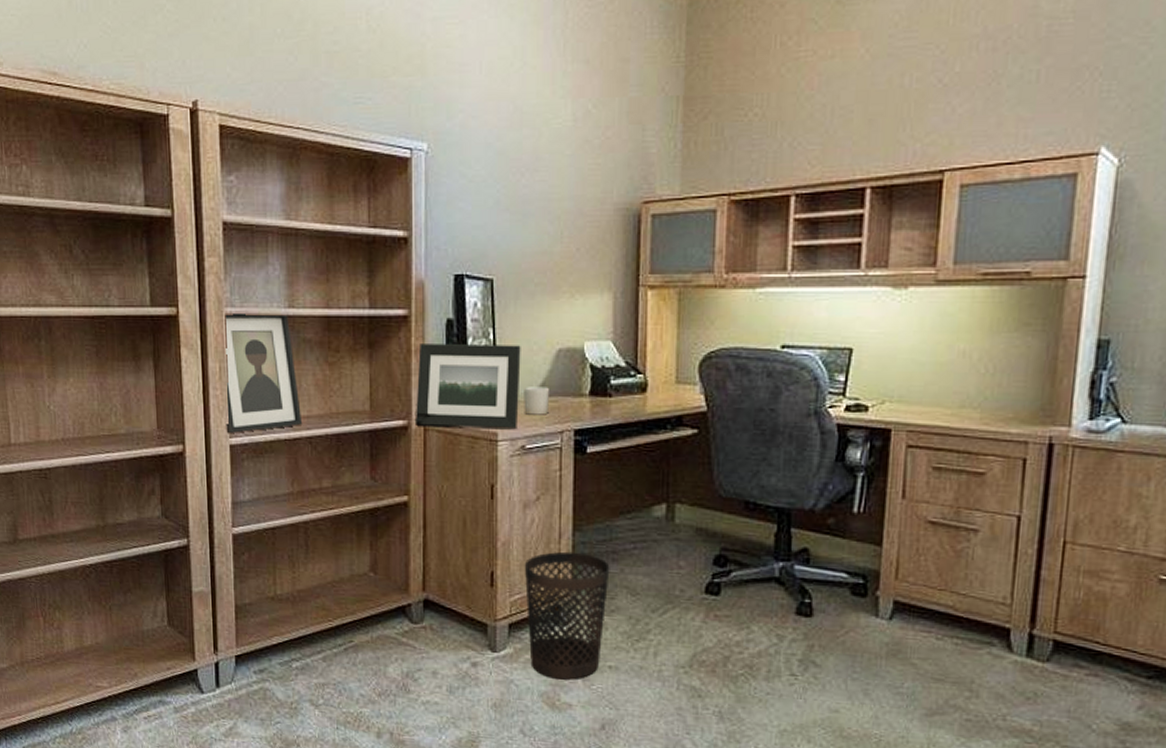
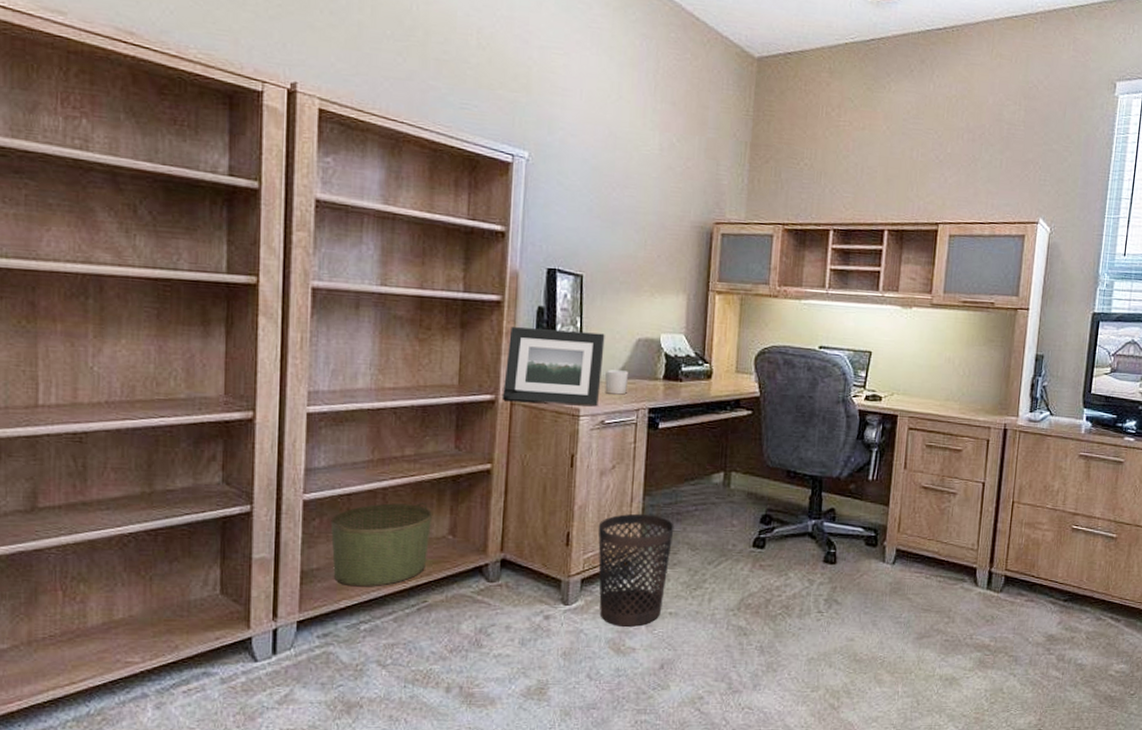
picture frame: present [226,314,303,434] -> none [304,287,388,402]
basket: none [258,536,354,624] -> present [330,502,433,587]

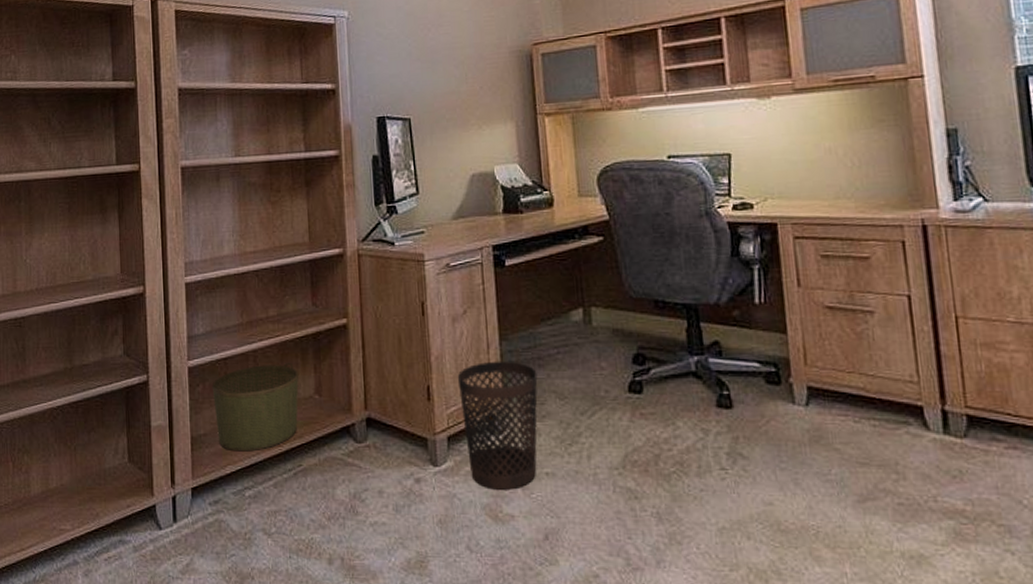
picture frame: present [503,327,605,407] -> none [349,174,442,252]
mug: present [604,369,629,395] -> none [444,209,468,235]

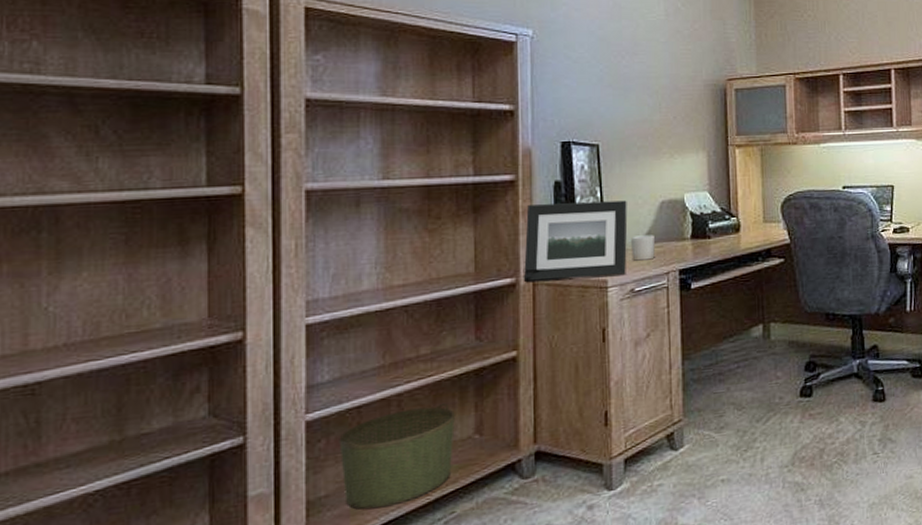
picture frame: none [349,174,442,252] -> present [524,200,628,282]
mug: none [444,209,468,235] -> present [631,235,656,261]
trash bin: present [457,361,538,490] -> none [637,379,718,504]

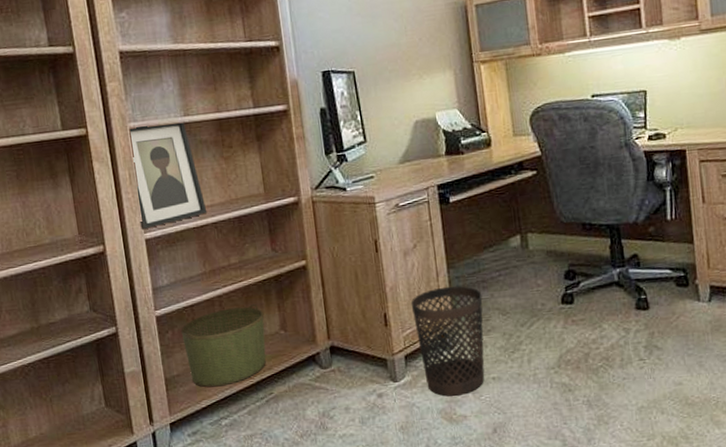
picture frame: none [302,186,397,313] -> present [130,122,208,230]
picture frame: present [524,200,628,282] -> none [300,122,390,200]
mug: present [631,235,656,261] -> none [391,153,414,178]
trash bin: none [637,379,718,504] -> present [410,286,485,396]

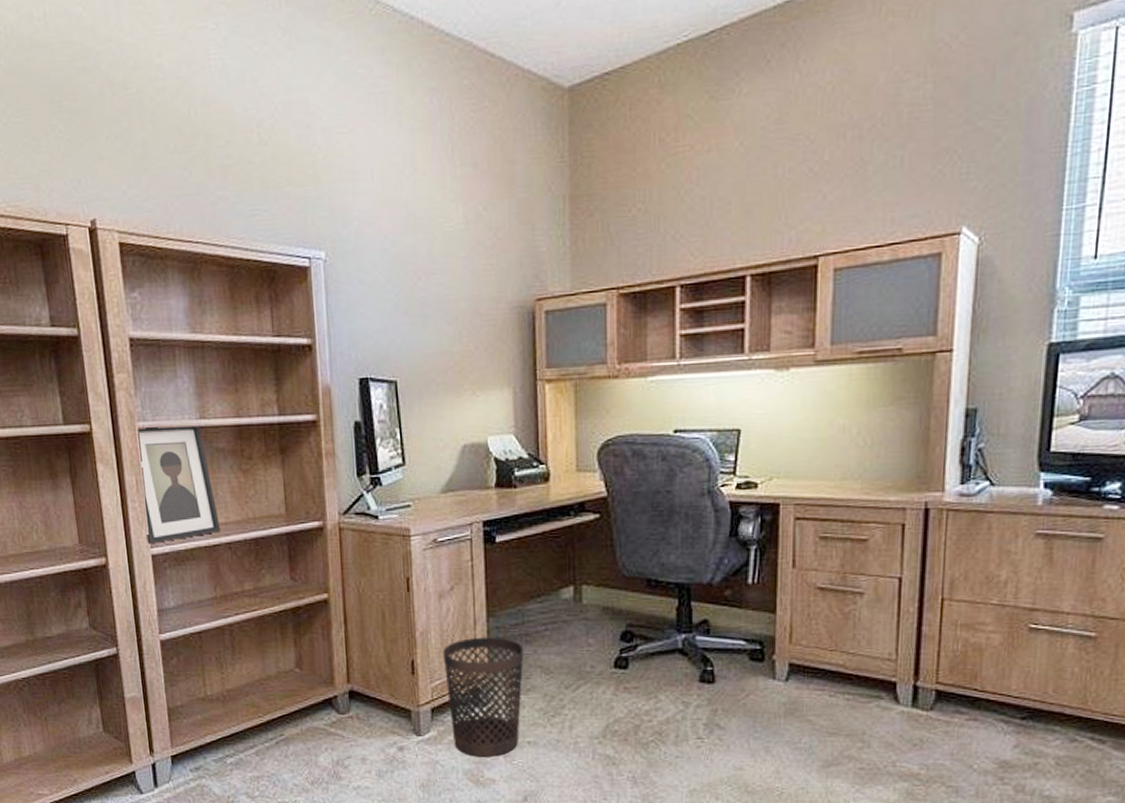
basket: present [180,303,266,387] -> none [186,636,279,722]

